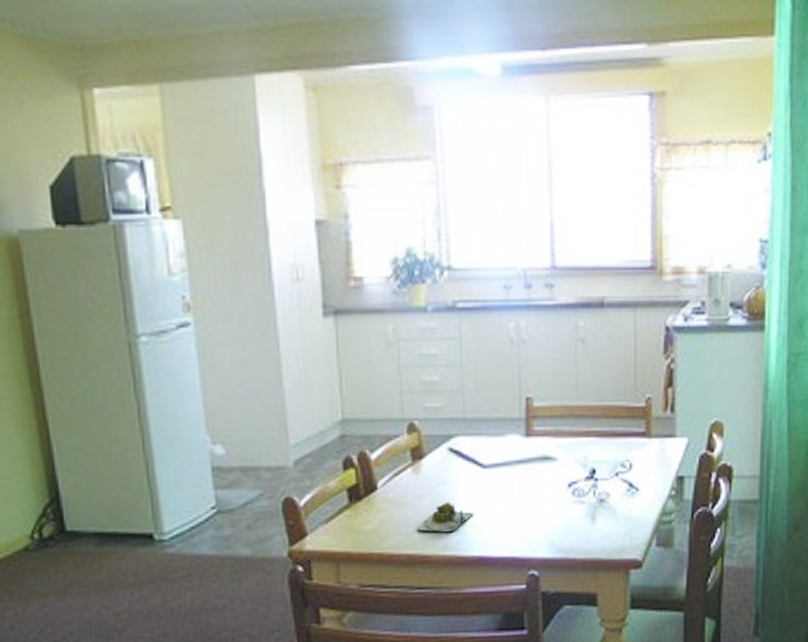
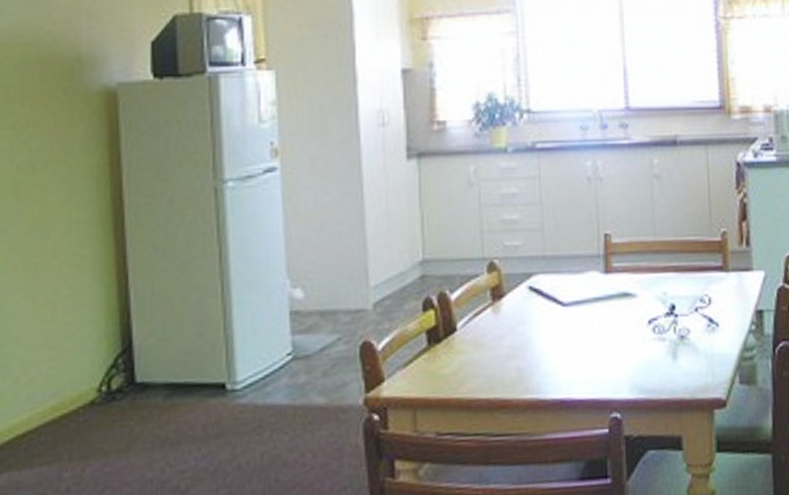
succulent plant: present [417,502,474,532] -> none [497,342,555,374]

